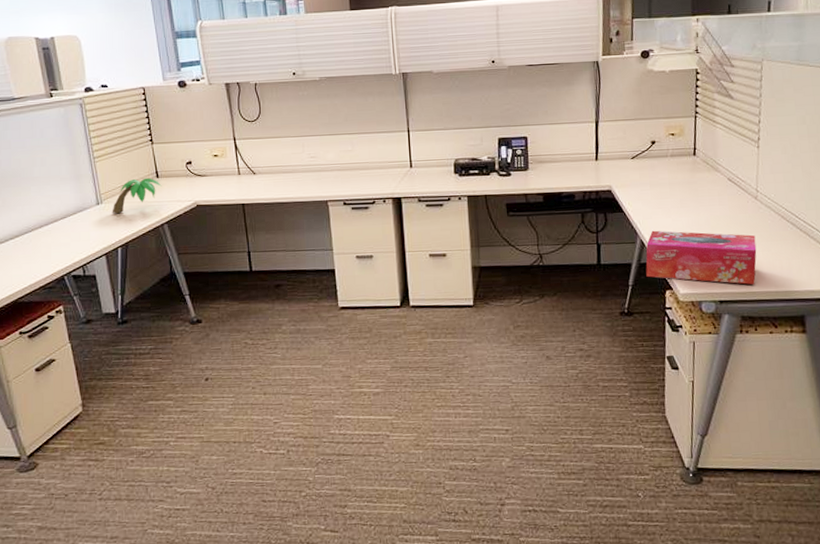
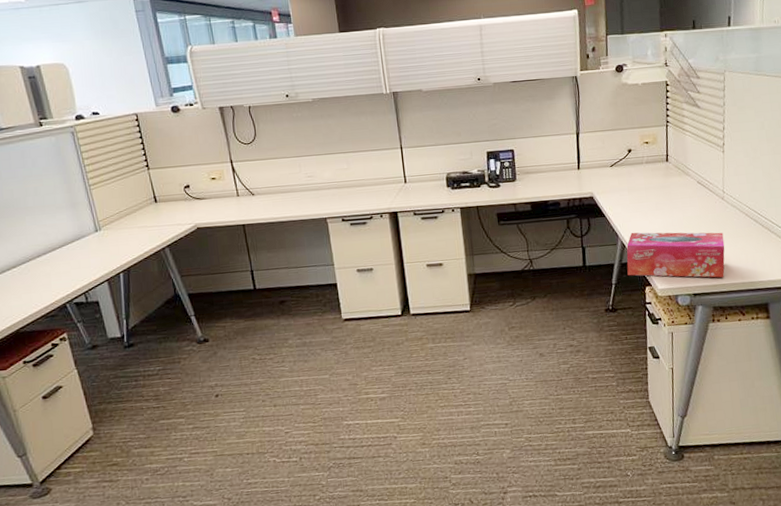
plant: present [112,177,162,214] -> none [111,203,161,240]

